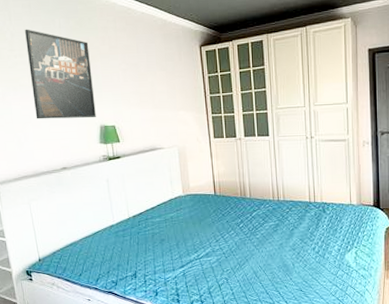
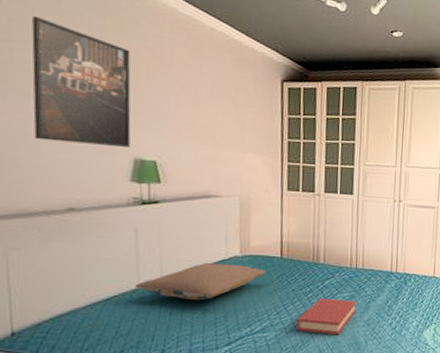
pillow: none [111,202,204,233] -> present [135,263,265,301]
hardback book: none [232,227,281,259] -> present [296,299,356,335]

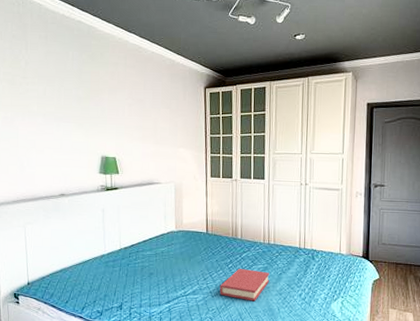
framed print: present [32,15,131,148] -> none [39,58,99,149]
pillow: present [135,263,265,301] -> none [103,236,195,266]

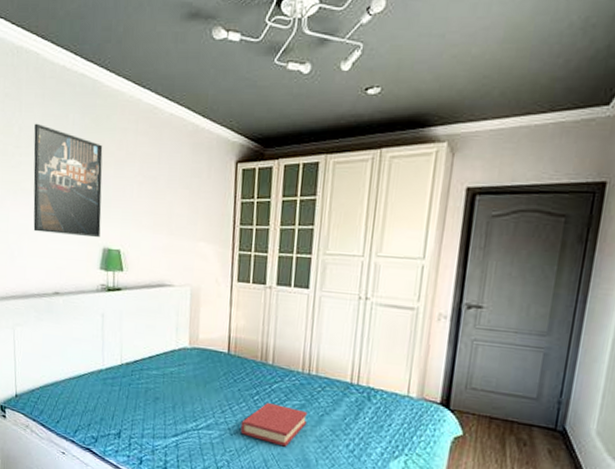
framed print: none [39,58,99,149] -> present [33,123,103,238]

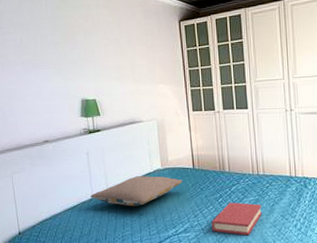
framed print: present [33,123,103,238] -> none [14,8,78,94]
pillow: none [100,351,212,388] -> present [90,176,182,207]

